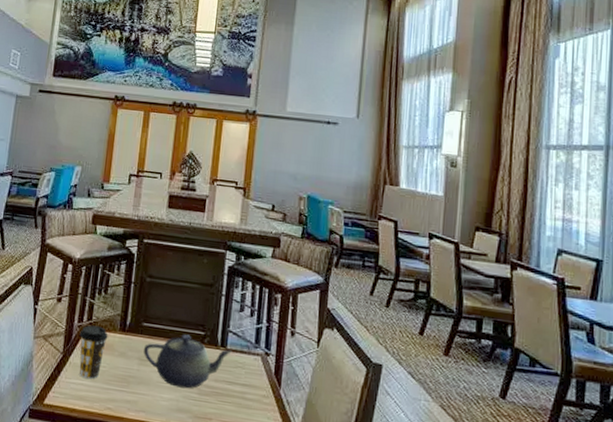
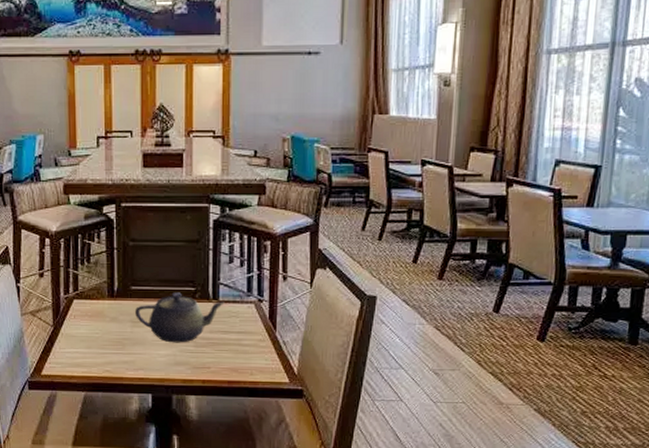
coffee cup: present [79,325,108,379] -> none [67,295,97,346]

